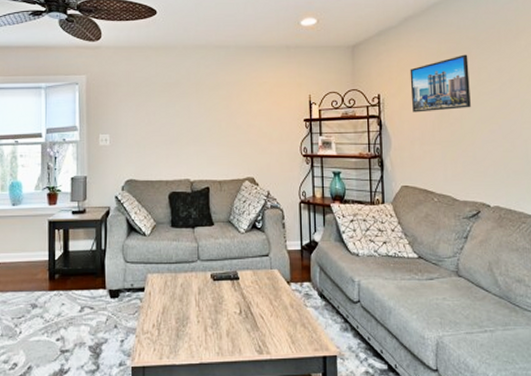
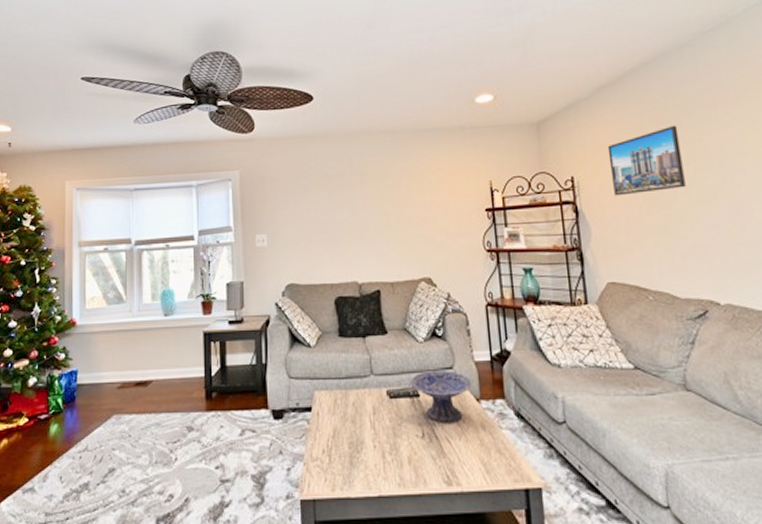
decorative bowl: none [231,258,285,303] -> present [410,371,473,425]

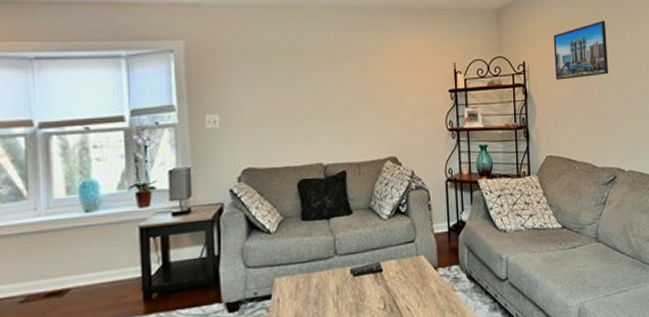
decorative bowl: present [410,371,473,425] -> none [373,244,432,295]

